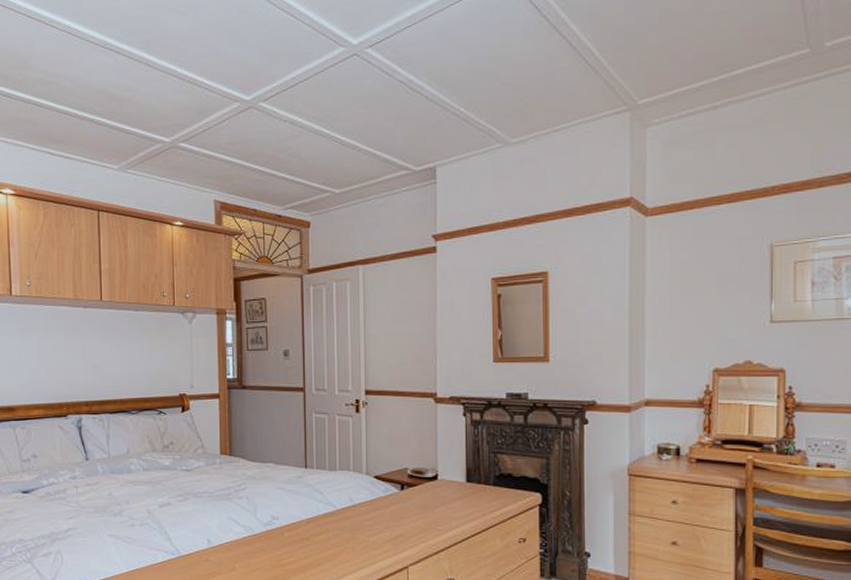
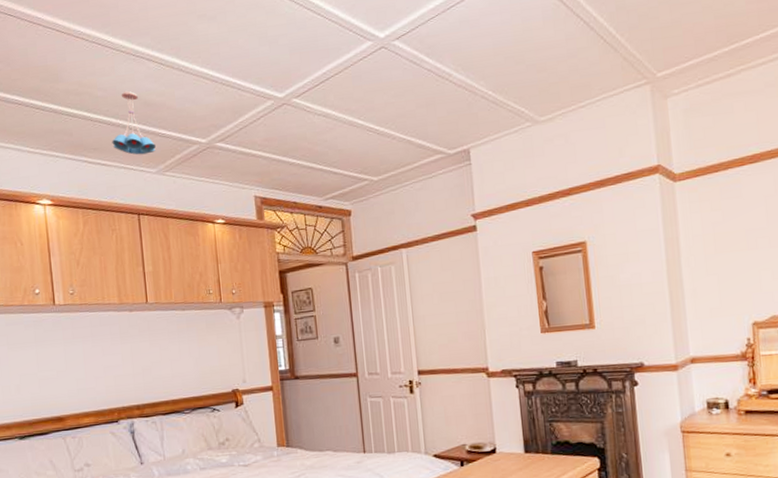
ceiling light fixture: none [76,83,119,150] -> present [112,91,156,155]

